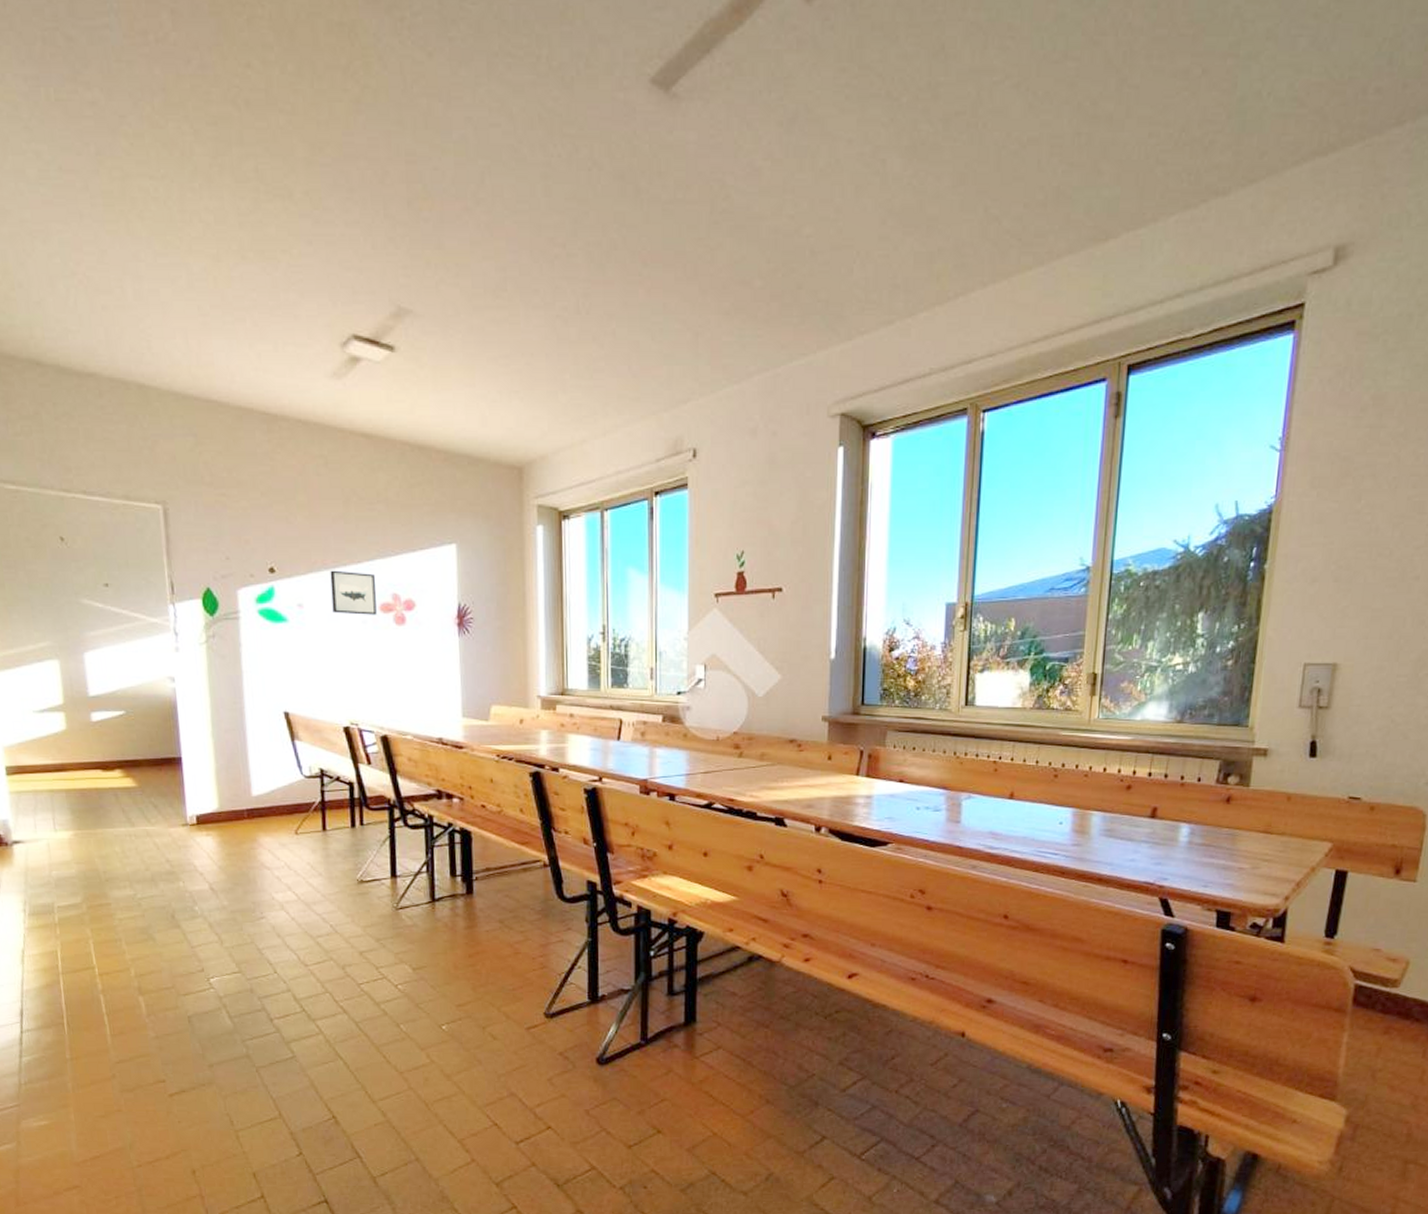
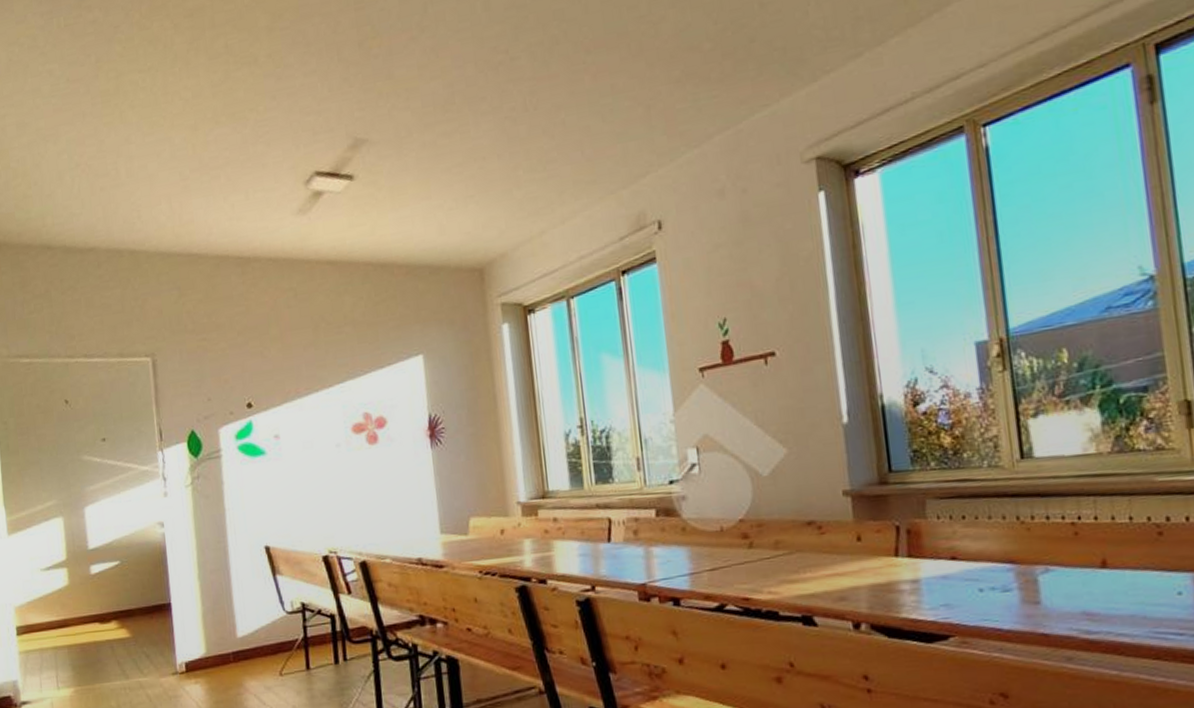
wall art: present [330,570,377,615] -> none [303,395,350,441]

